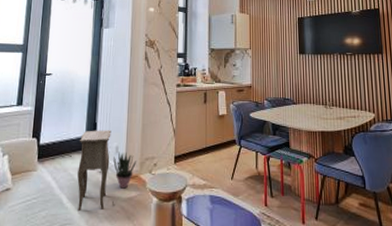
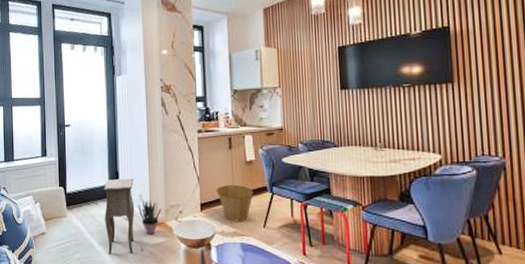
basket: none [190,138,224,175] -> present [216,185,254,222]

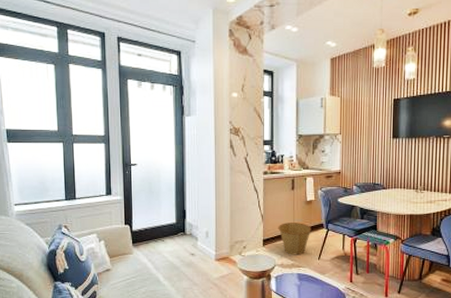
side table: present [103,178,143,255] -> none [170,217,208,288]
potted plant: present [138,199,162,235] -> none [204,236,227,268]

